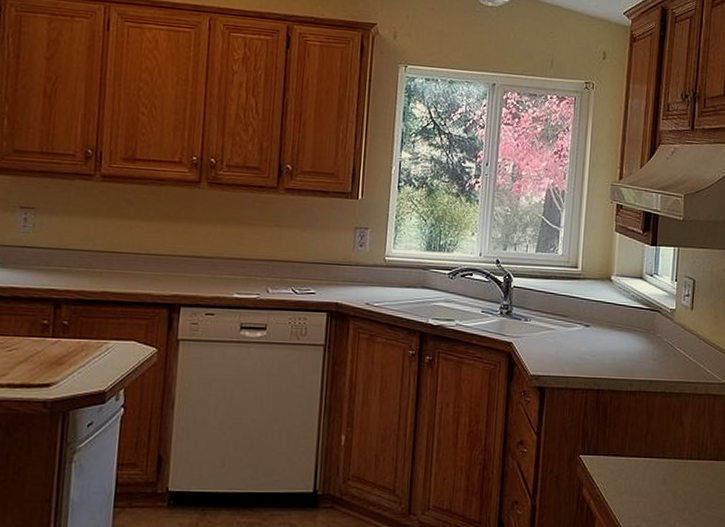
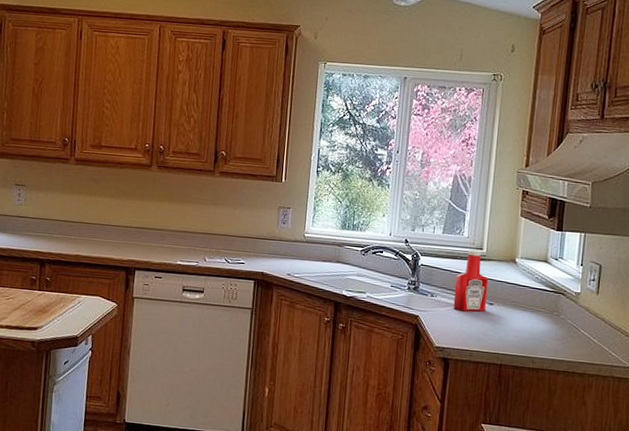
ketchup bottle: none [548,269,585,335] -> present [453,250,489,312]

